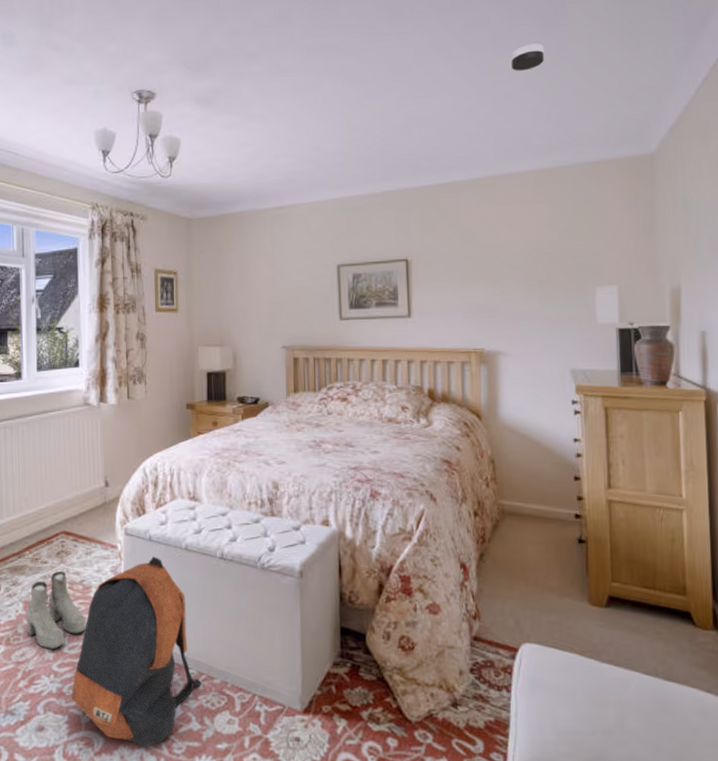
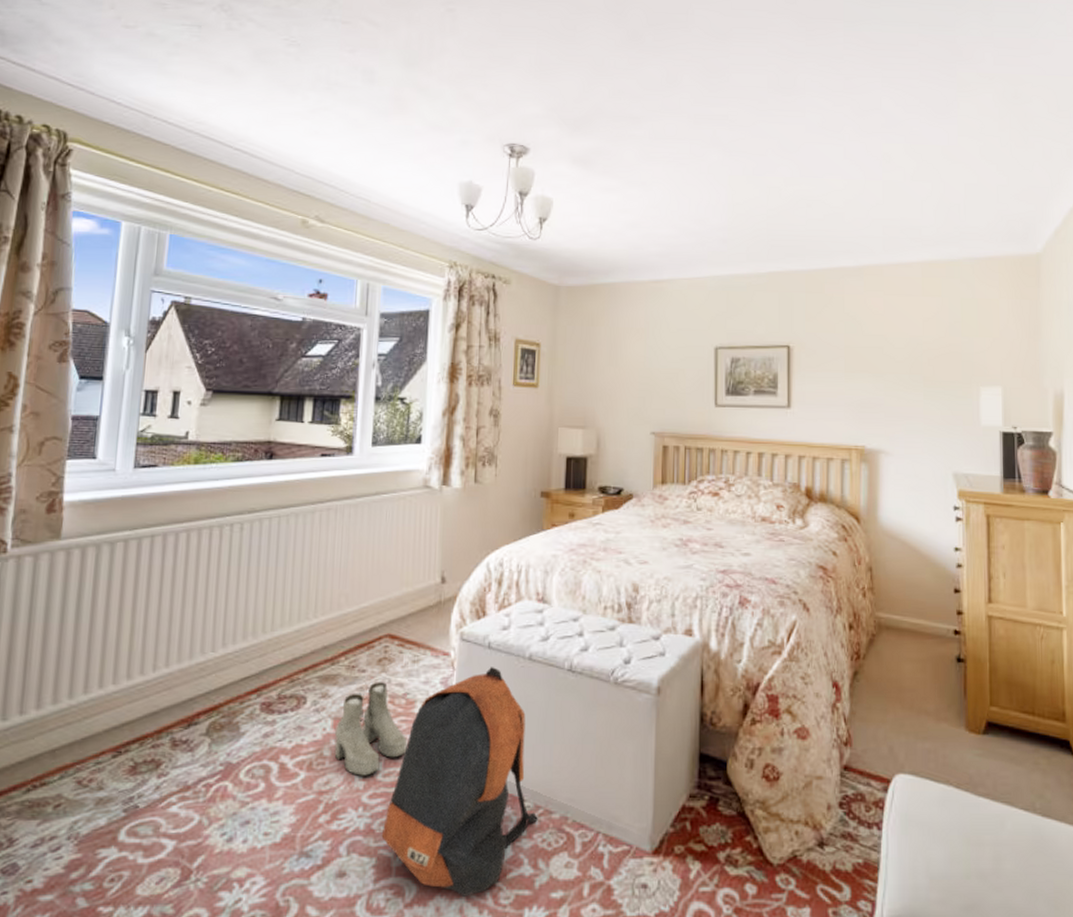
smoke detector: present [511,43,545,71] -> none [902,133,935,159]

